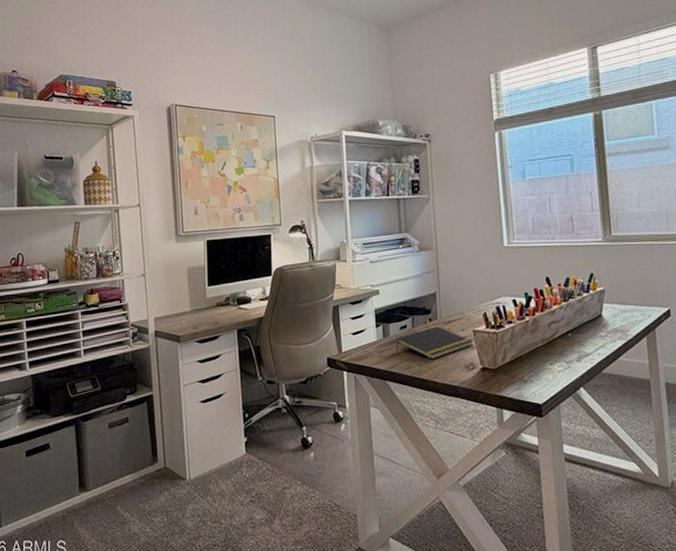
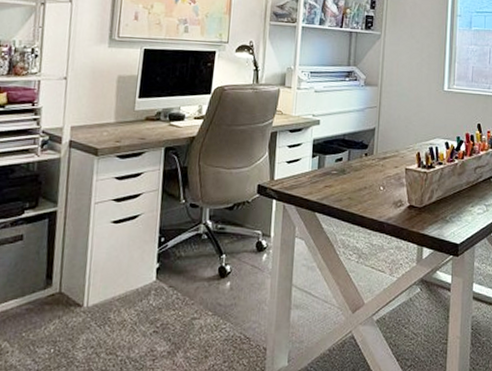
notepad: present [395,326,473,360] -> none [328,161,404,194]

